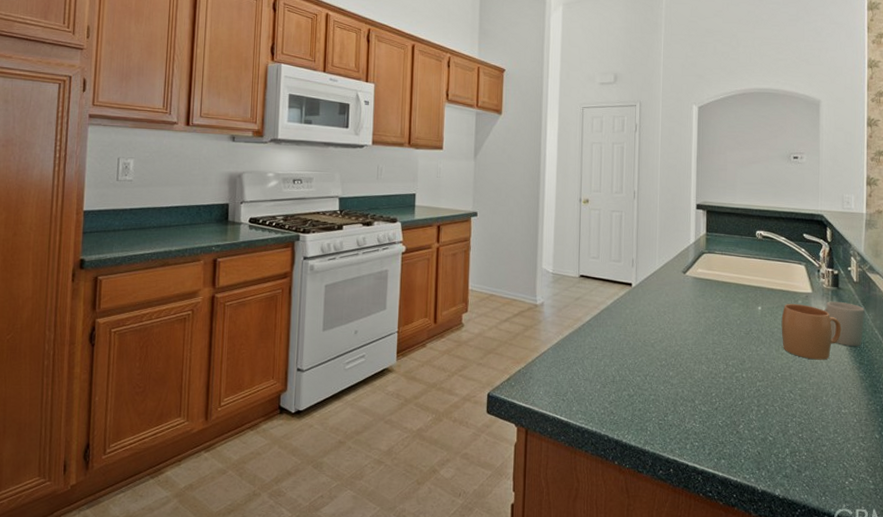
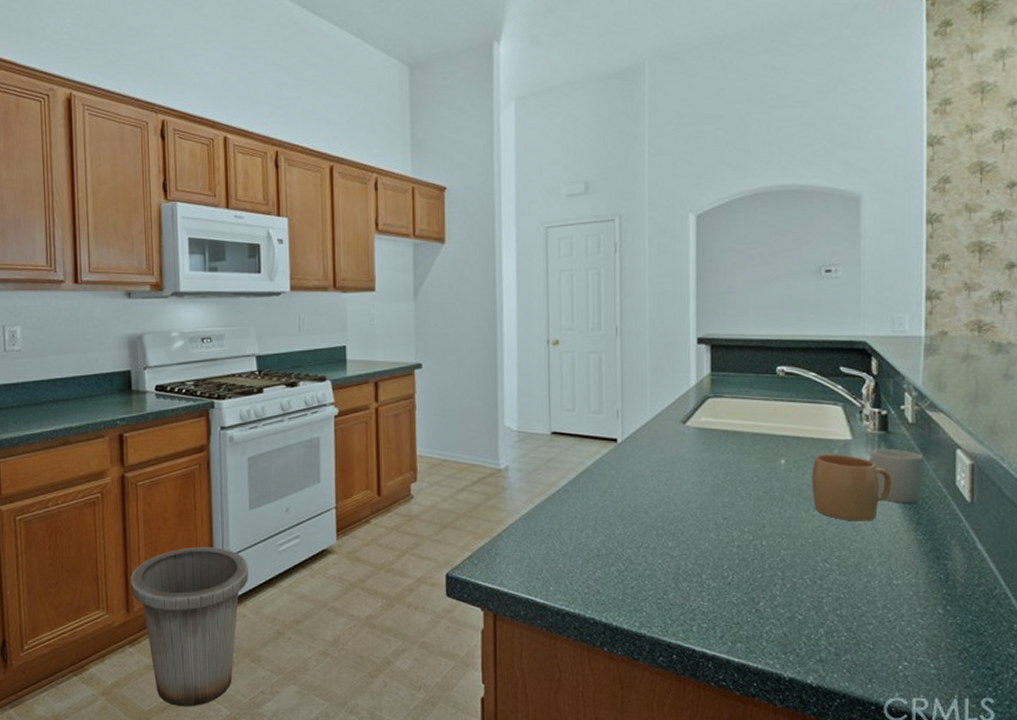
trash can: none [211,362,319,510] -> present [130,546,249,707]

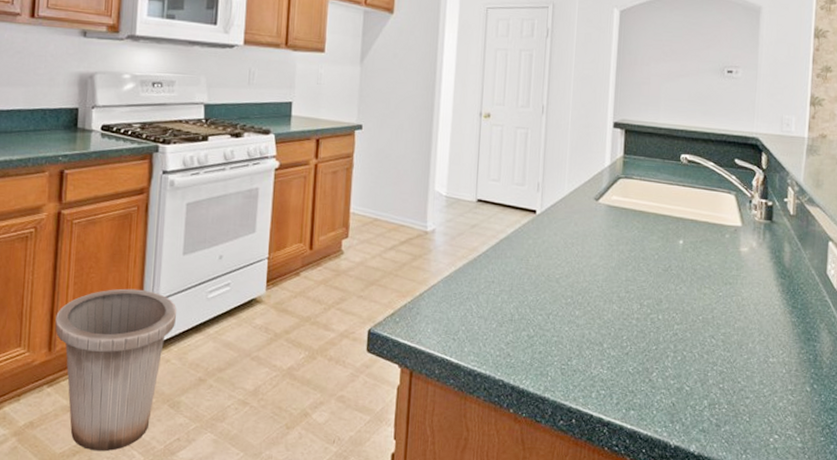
mug: present [812,454,892,521] -> none [704,238,774,302]
mug: present [869,448,923,504] -> none [755,236,801,289]

